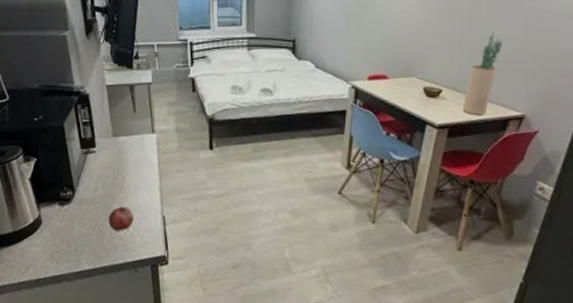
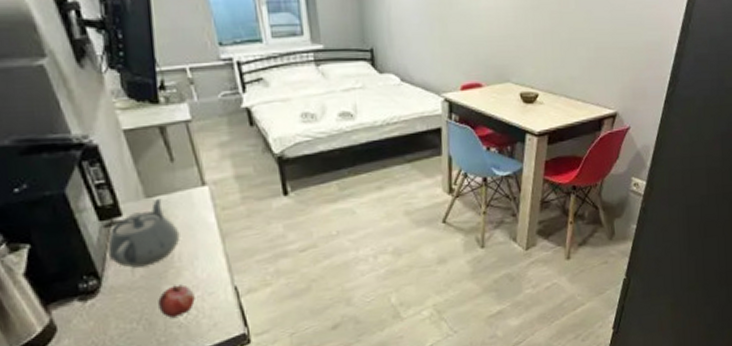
teapot: none [82,138,131,188] -> present [107,199,180,268]
vase: present [462,32,503,115] -> none [559,26,593,118]

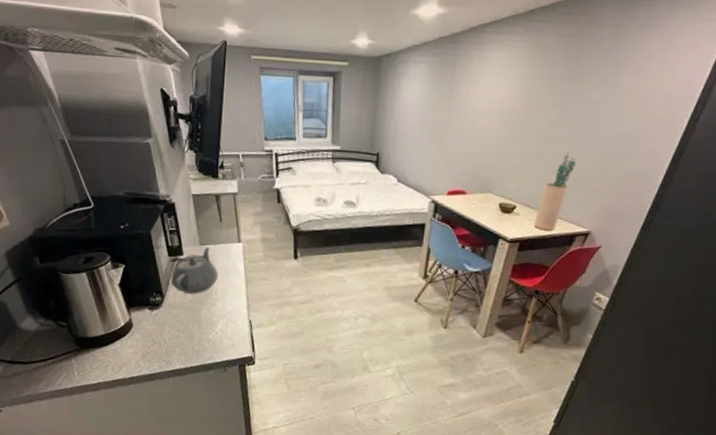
fruit: present [158,284,195,318] -> none [197,311,222,334]
vase: none [559,26,593,118] -> present [533,151,577,231]

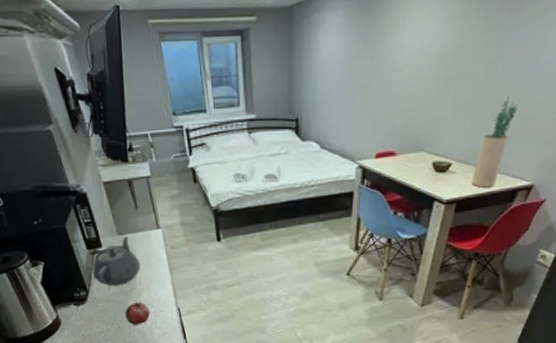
fruit: none [197,311,222,334] -> present [125,302,150,325]

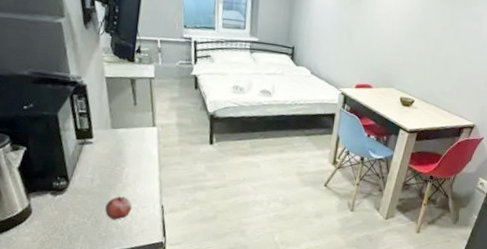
teapot: present [92,236,141,286] -> none [78,130,131,178]
vase: present [471,96,518,188] -> none [429,54,464,123]

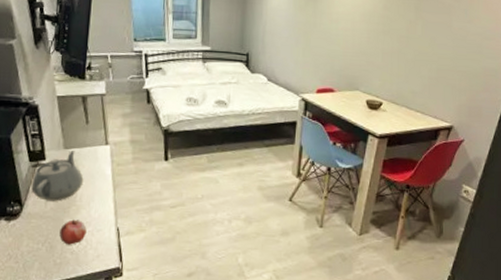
teapot: none [78,130,131,178] -> present [31,151,84,201]

